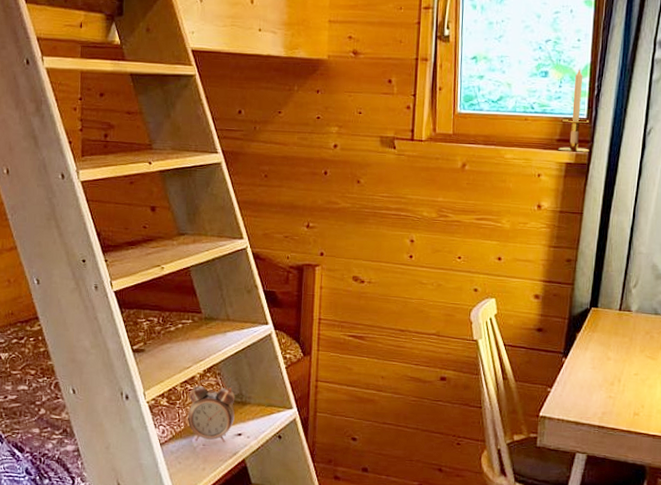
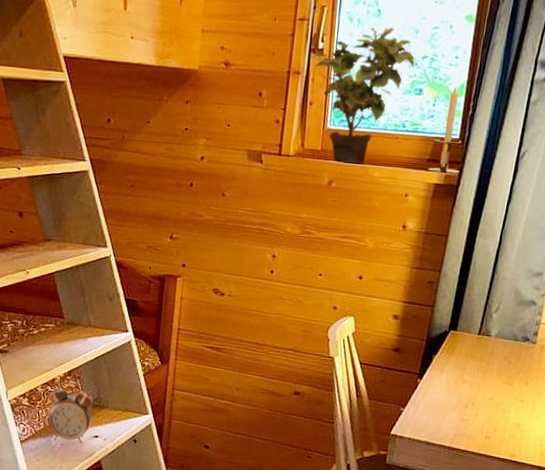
potted plant: none [436,12,540,147] -> present [310,26,416,164]

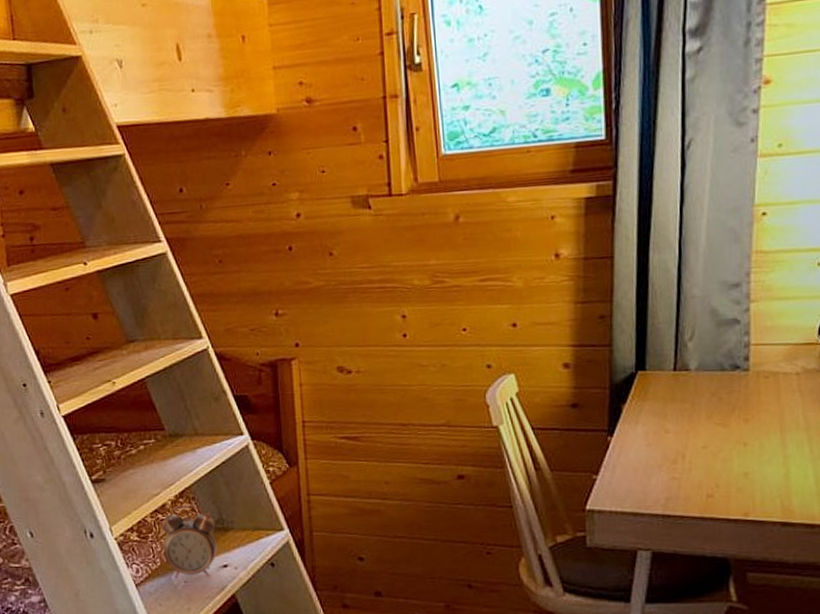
potted plant: present [310,26,416,164] -> none [407,23,535,193]
candle: present [427,86,461,174] -> none [572,78,614,185]

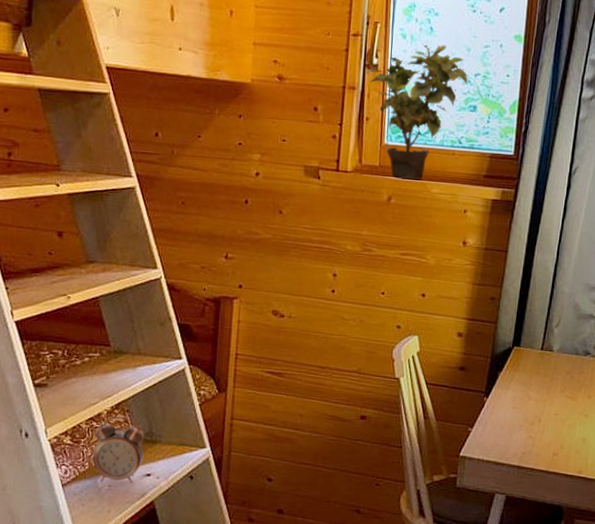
potted plant: none [407,23,535,193] -> present [365,43,469,180]

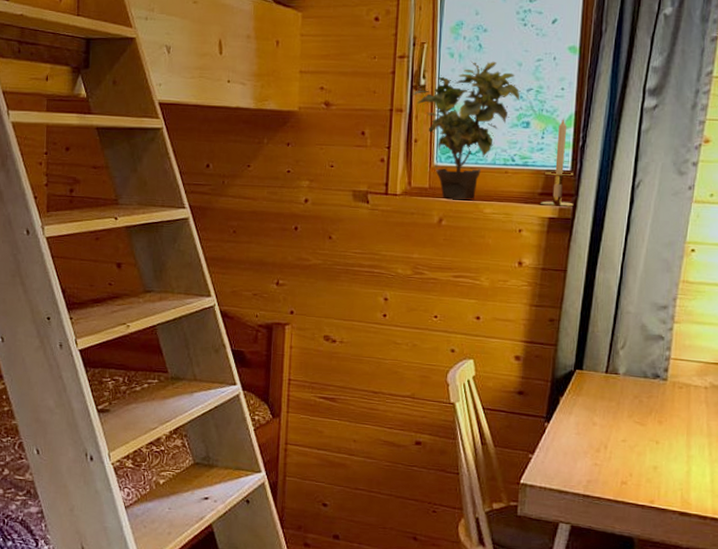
alarm clock: present [93,415,145,484] -> none [153,440,202,507]
candle: none [484,103,516,190] -> present [540,118,574,207]

